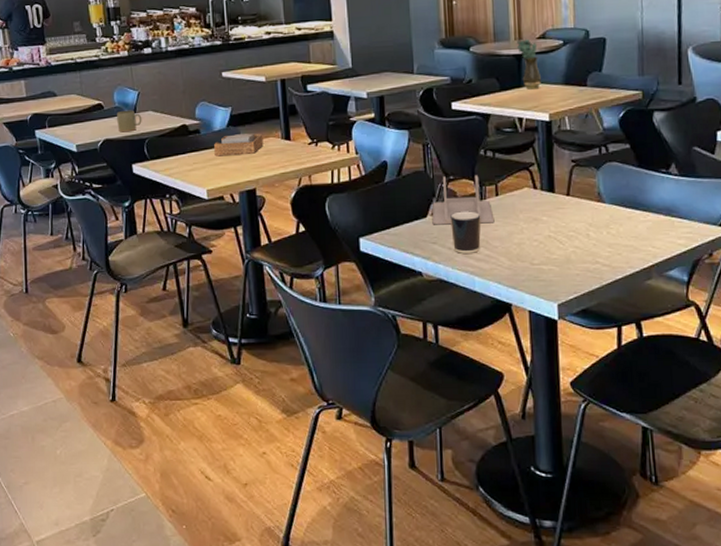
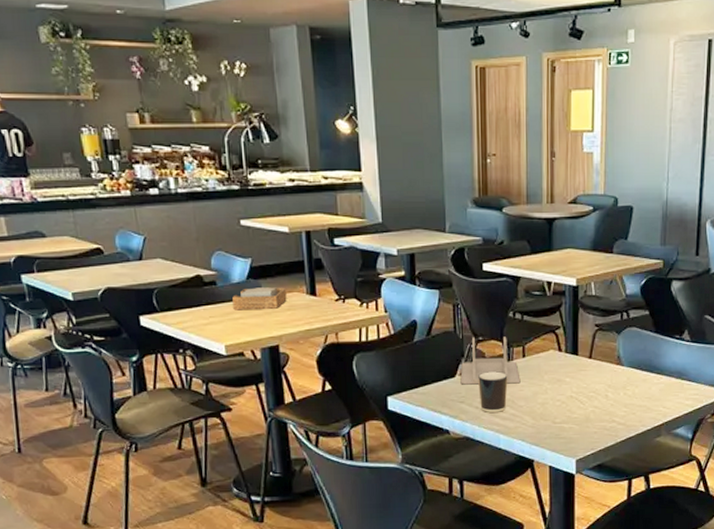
mug: present [117,110,142,133] -> none [119,256,150,281]
vase: present [516,37,542,91] -> none [548,201,571,255]

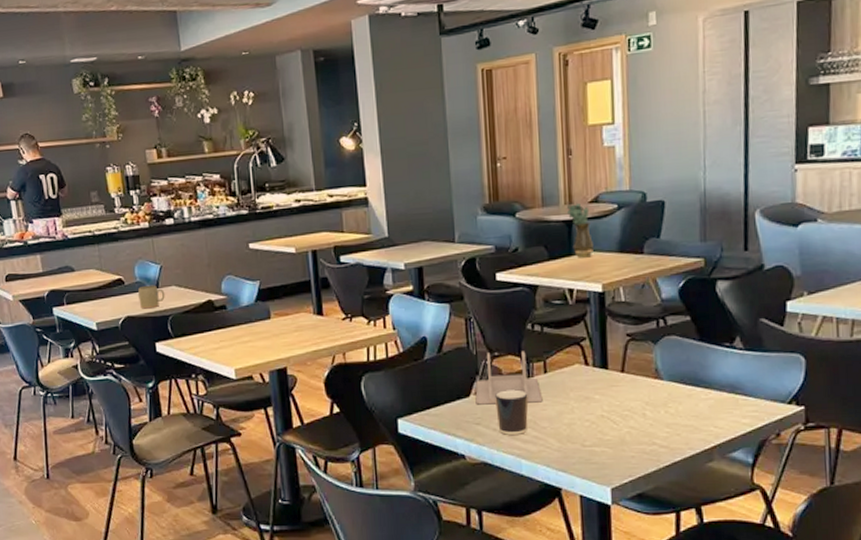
mug: none [119,256,150,281] -> present [138,285,165,309]
napkin holder: present [232,287,287,311] -> none [242,308,294,334]
vase: none [548,201,571,255] -> present [566,202,595,259]

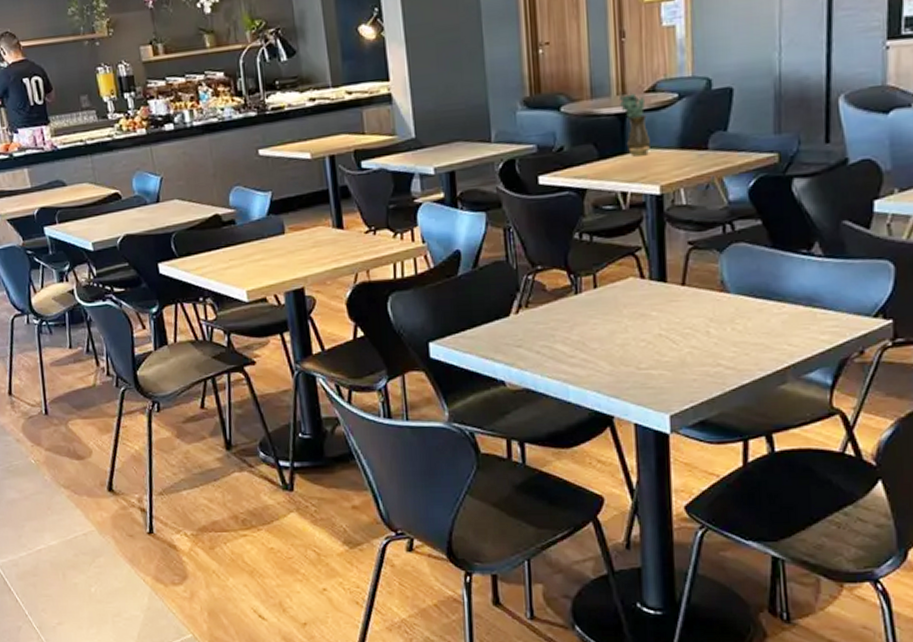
mug: present [138,285,165,309] -> none [137,199,167,226]
napkin holder: present [475,351,543,405] -> none [516,264,592,325]
mug: present [495,389,529,435] -> none [538,307,576,358]

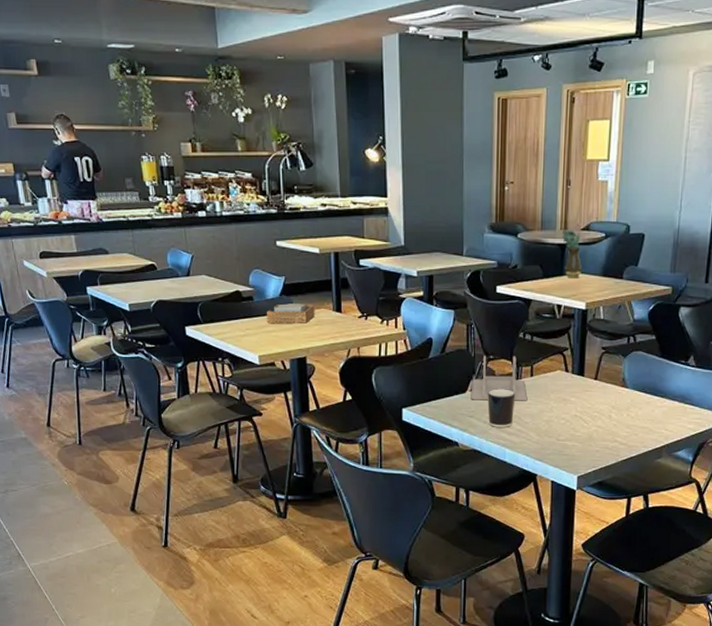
napkin holder: none [253,222,311,251] -> present [267,303,315,325]
napkin holder: none [516,264,592,325] -> present [471,356,528,401]
mug: none [538,307,576,358] -> present [487,389,516,427]

